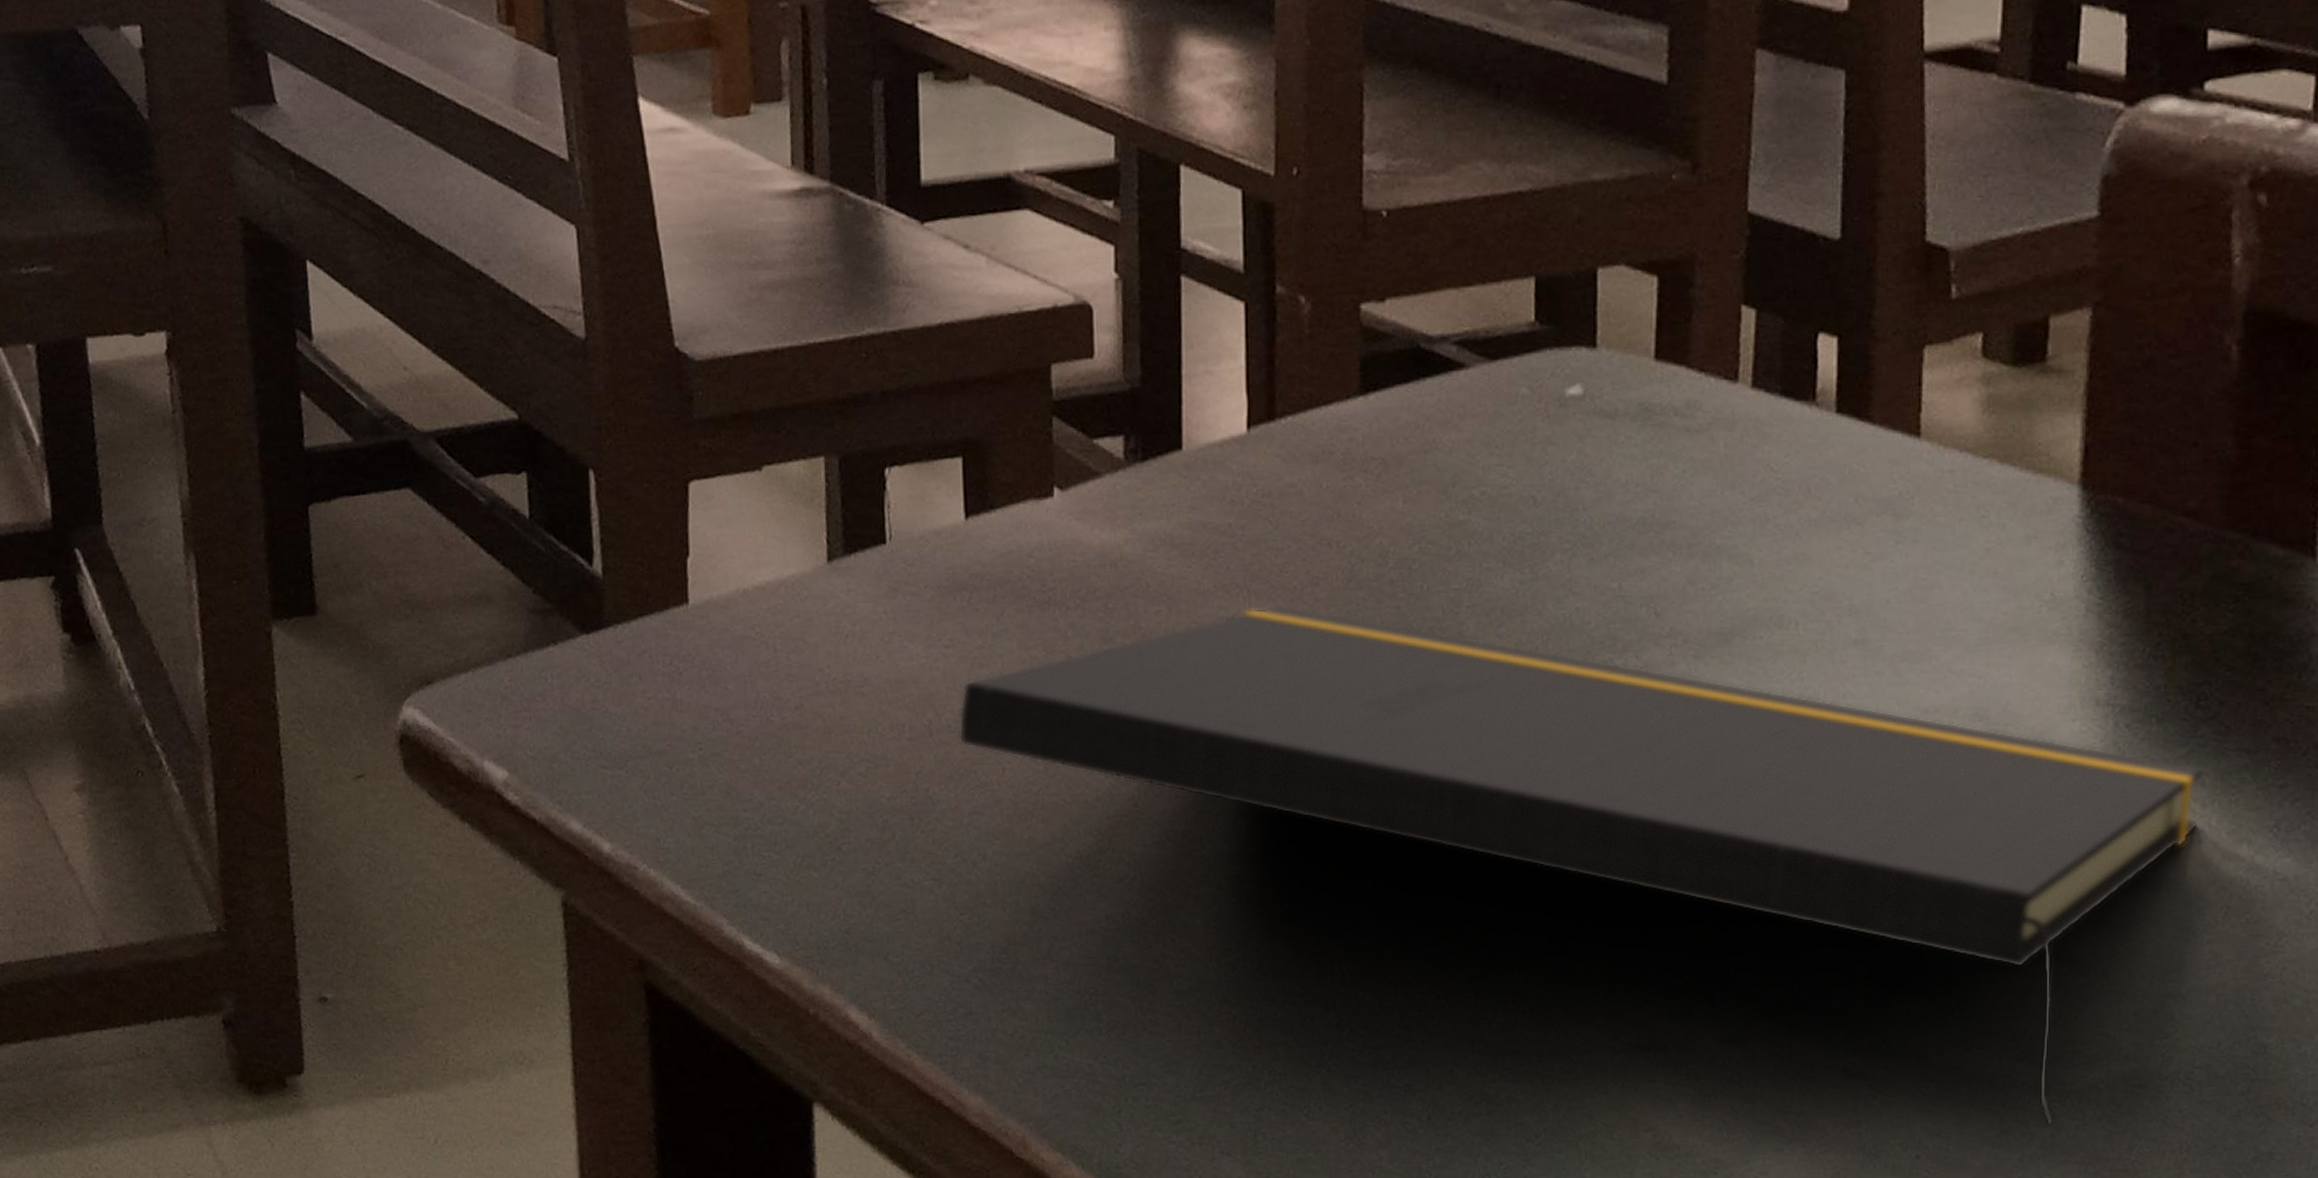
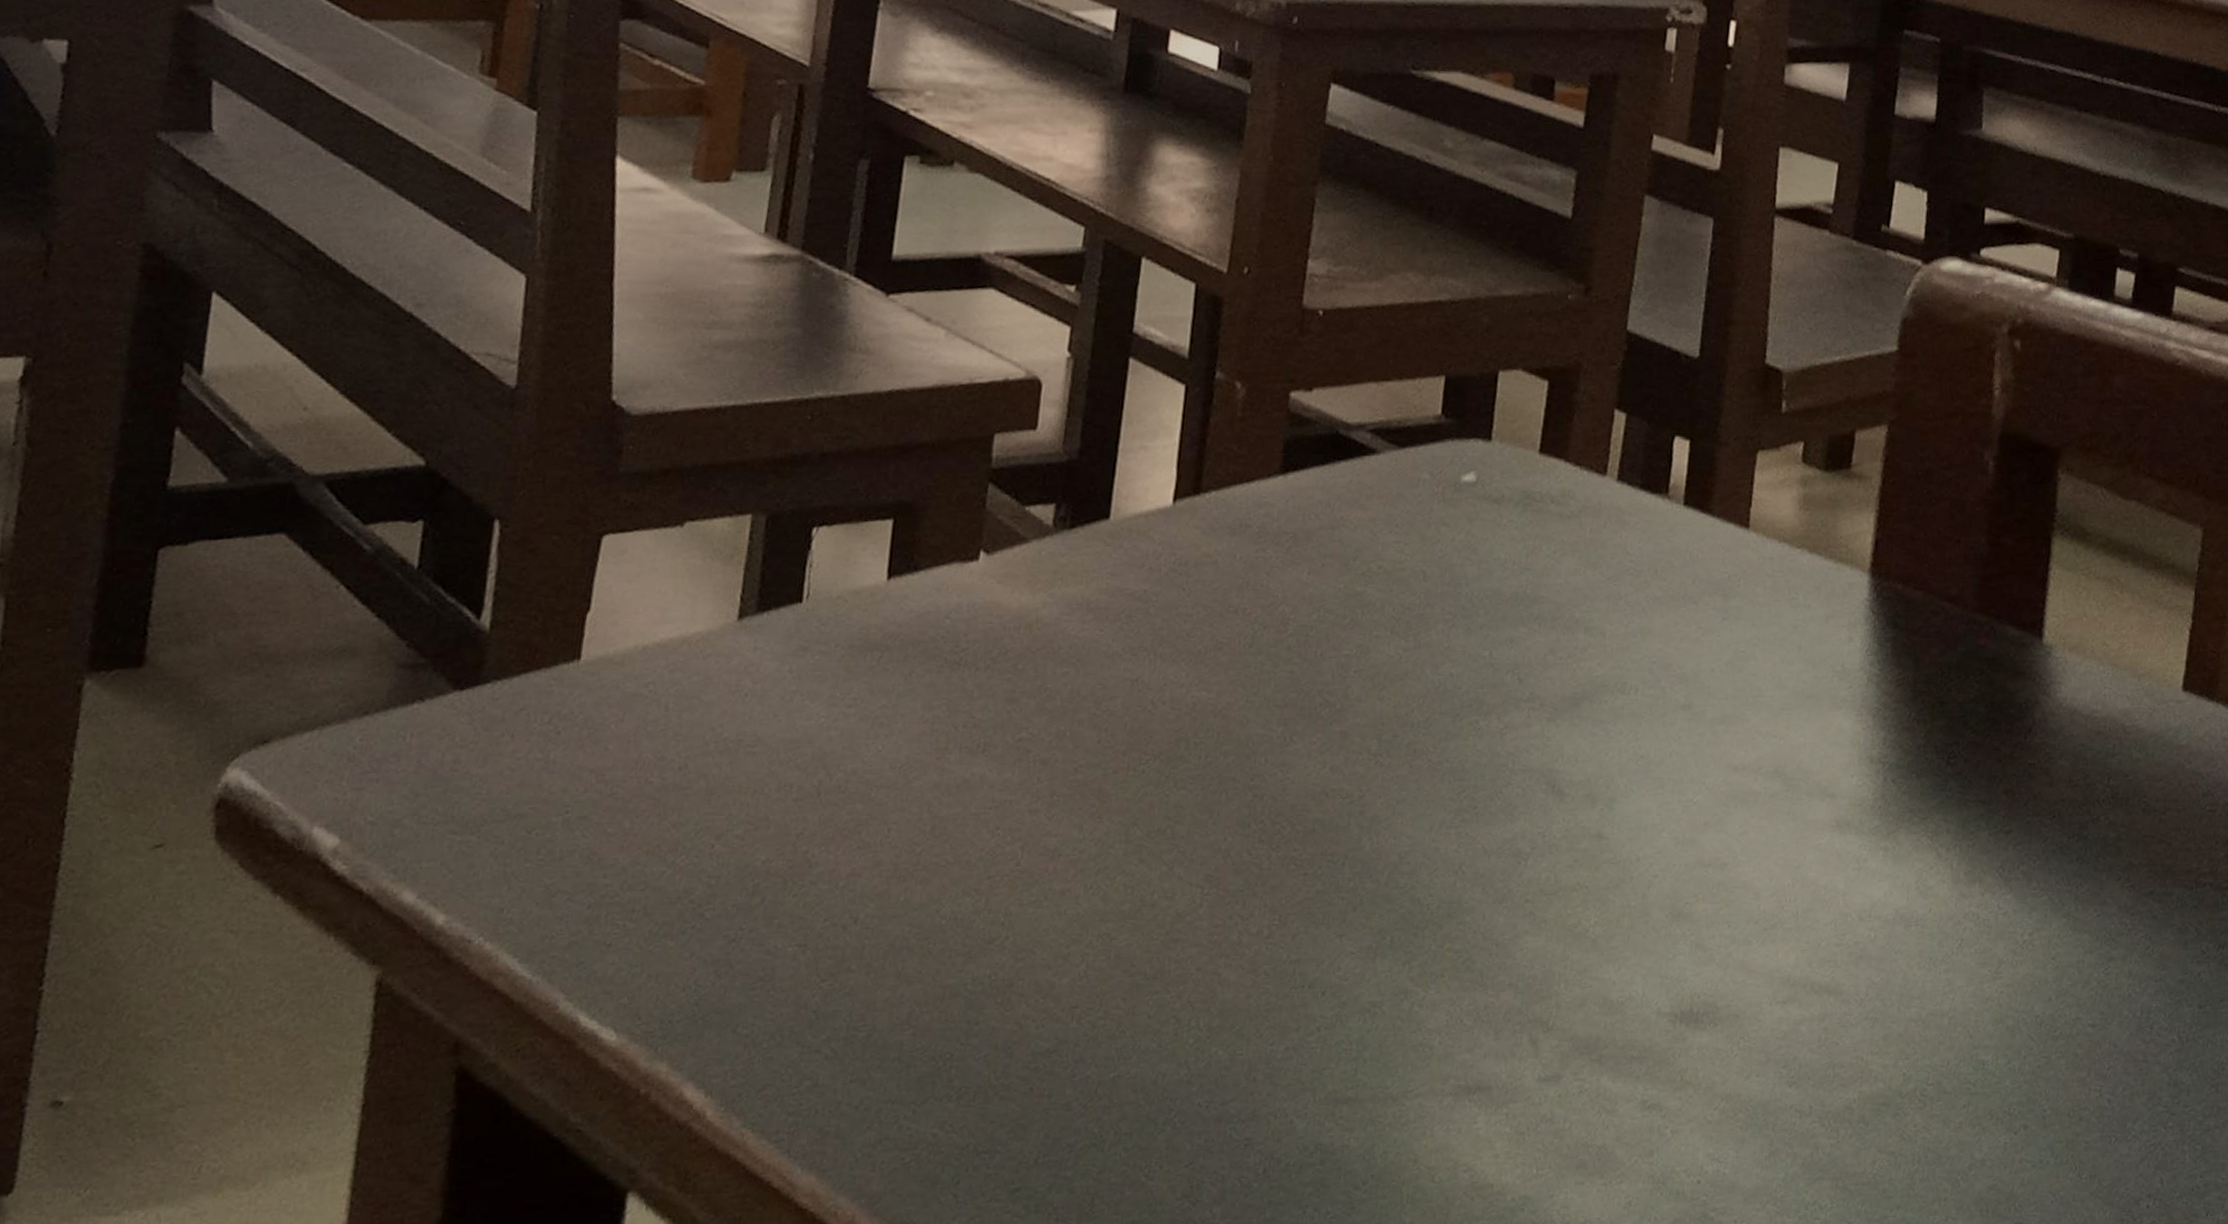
notepad: present [958,605,2205,1126] -> none [847,668,1950,1146]

